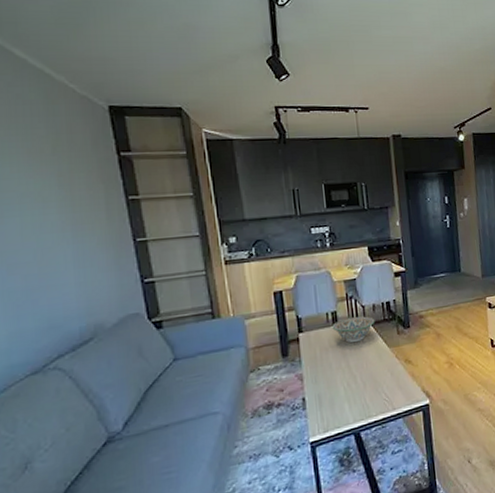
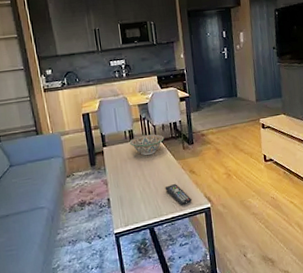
remote control: none [374,375,408,403] -> present [165,183,193,205]

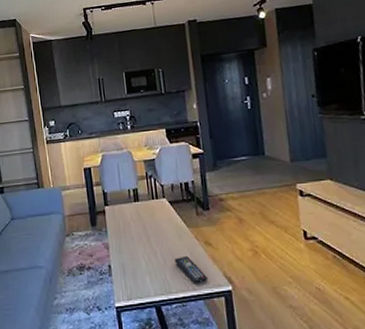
decorative bowl: present [129,134,165,155] -> none [133,195,174,219]

